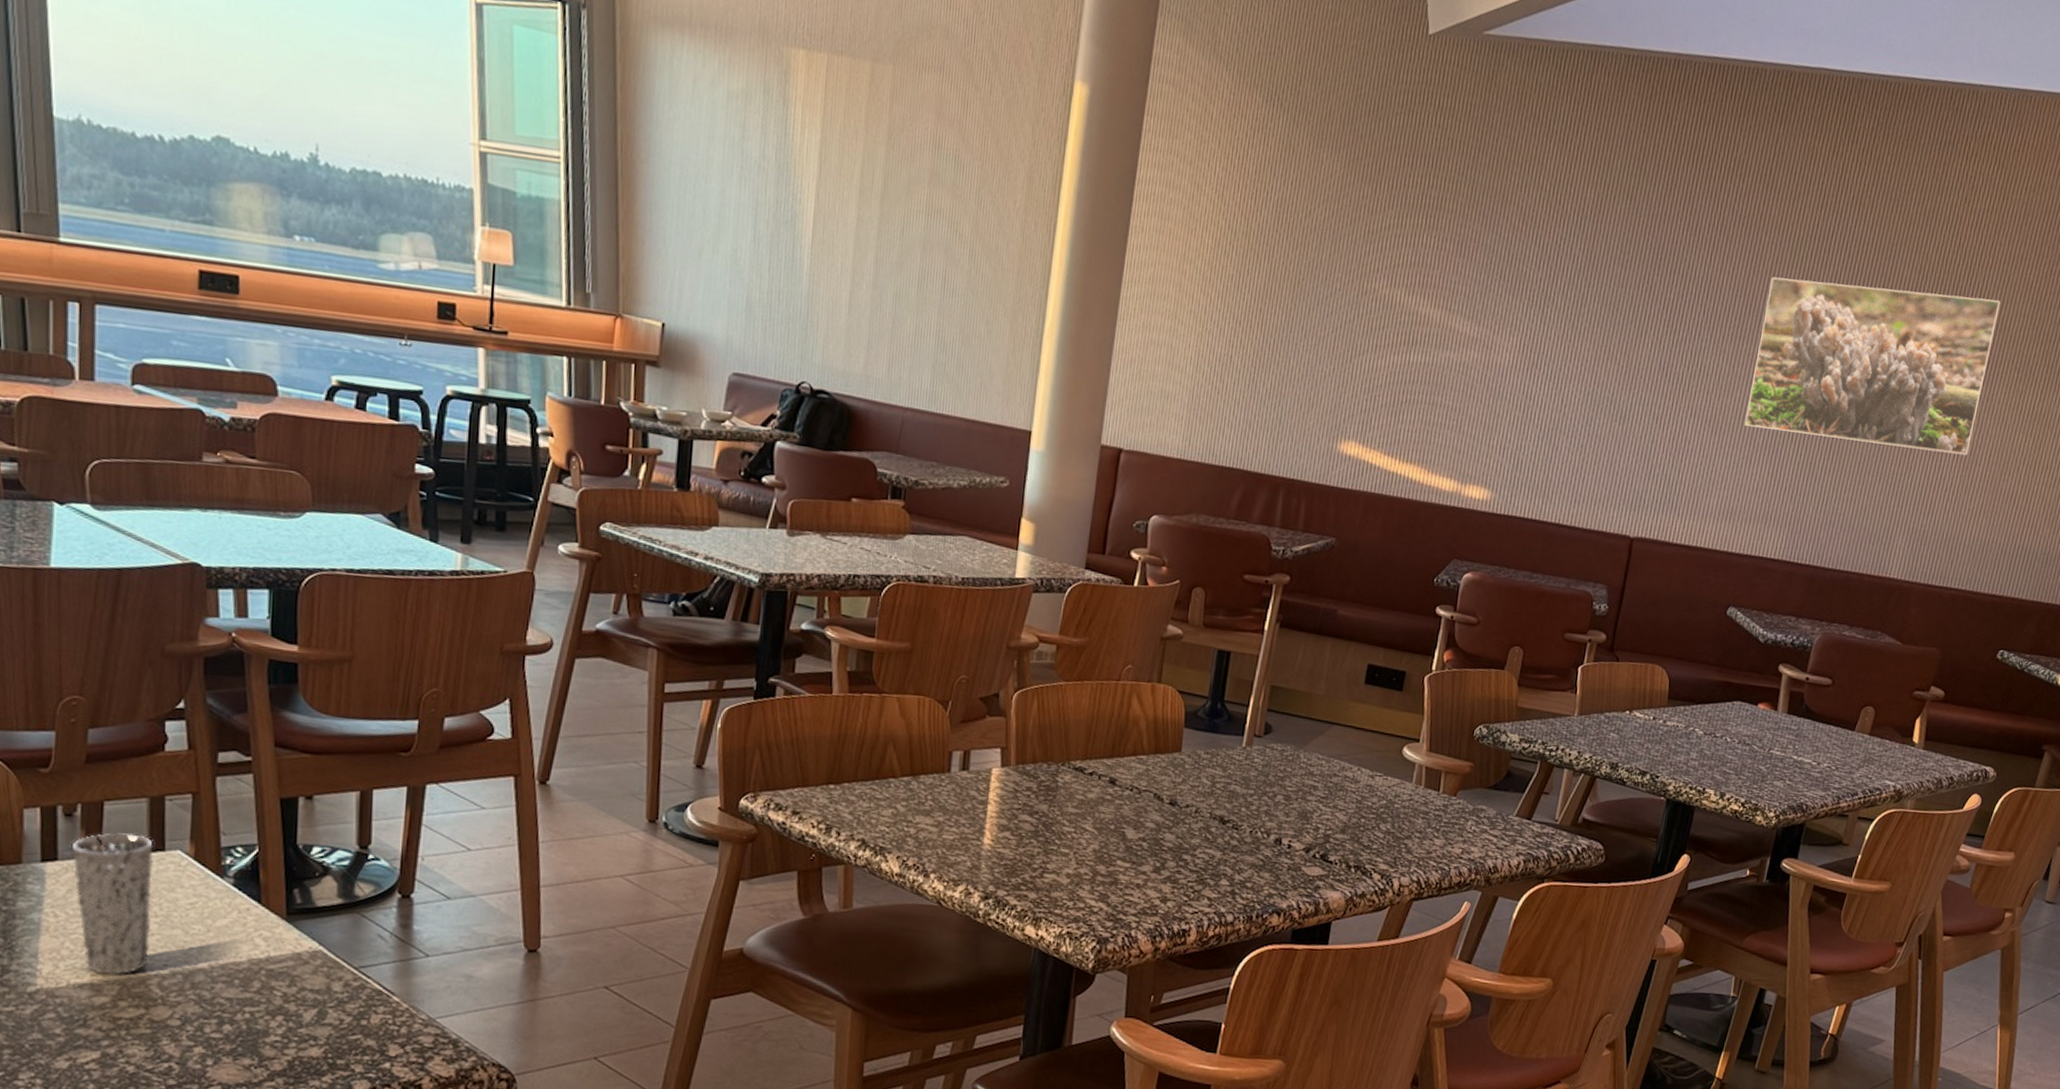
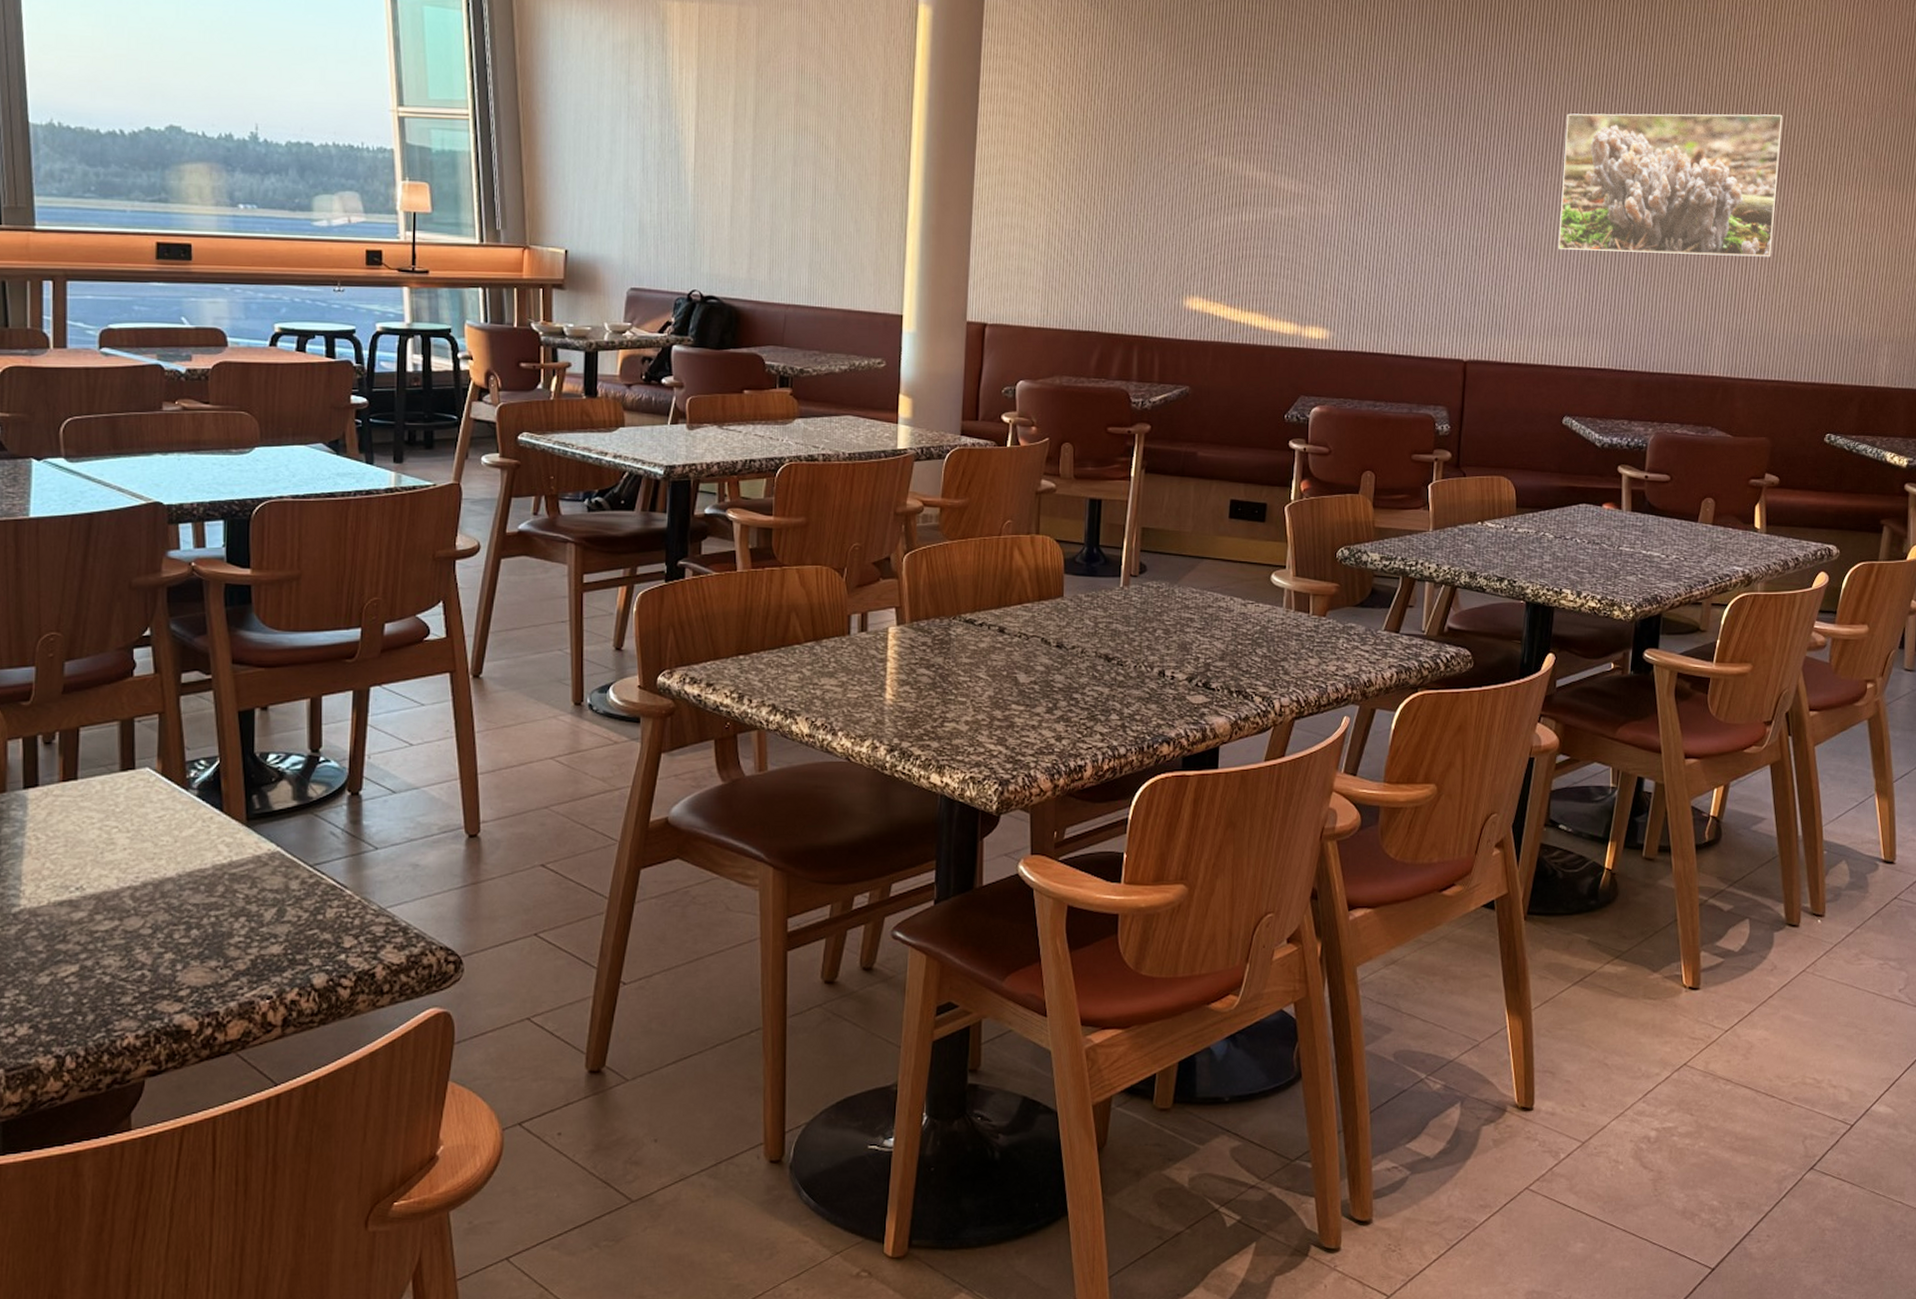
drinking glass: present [71,832,154,975] -> none [50,756,125,891]

